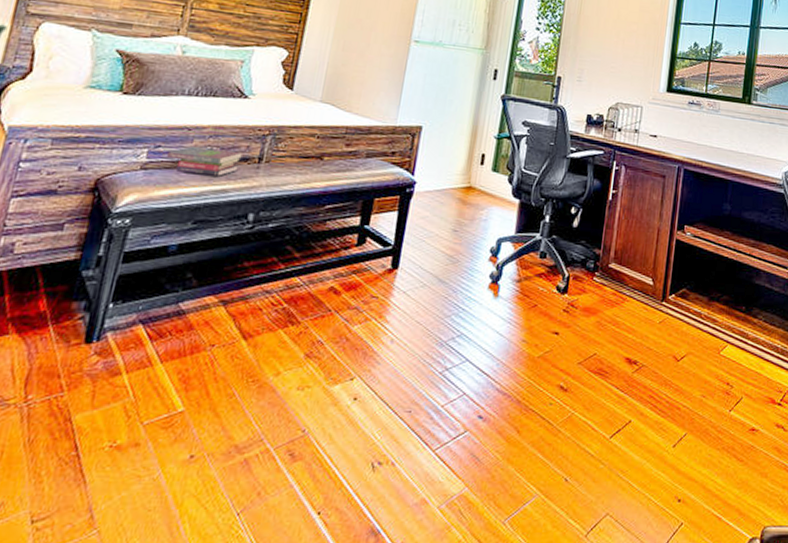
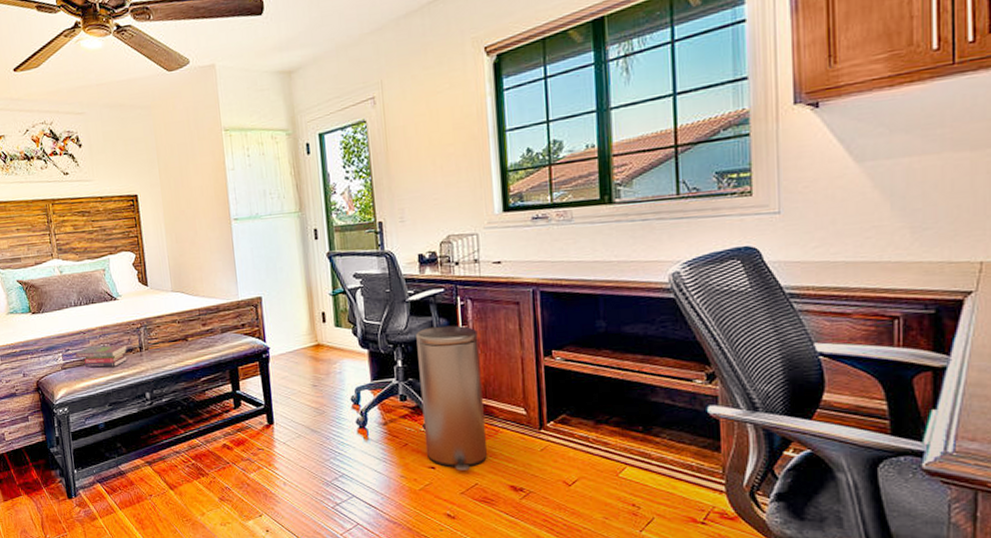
pedal bin: none [553,186,625,339] -> present [416,325,487,471]

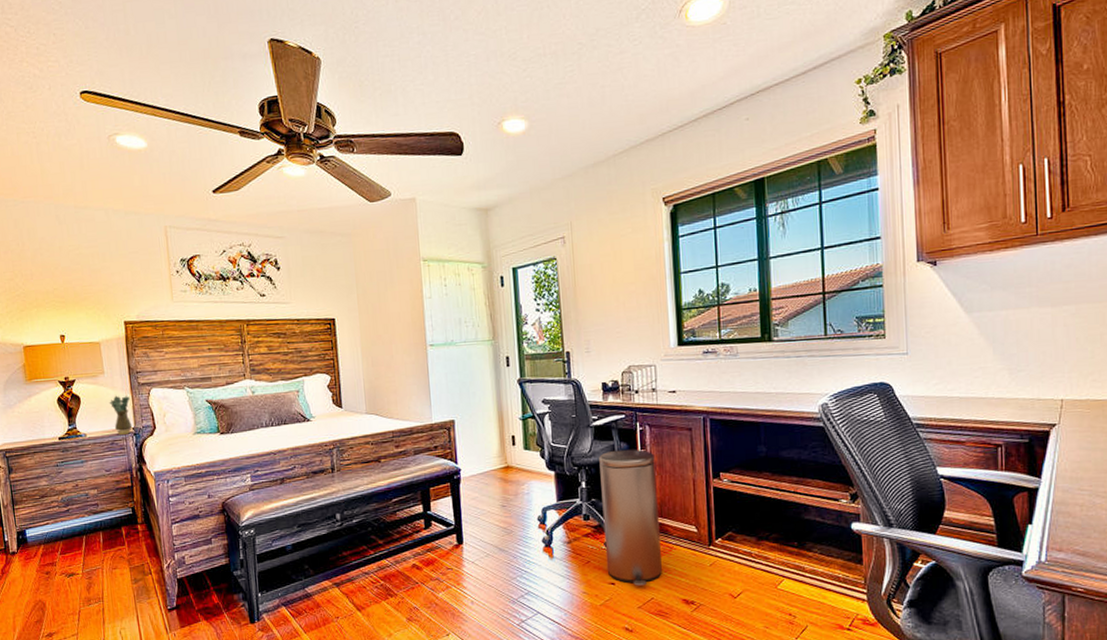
books: present [75,344,127,368] -> none [265,465,319,489]

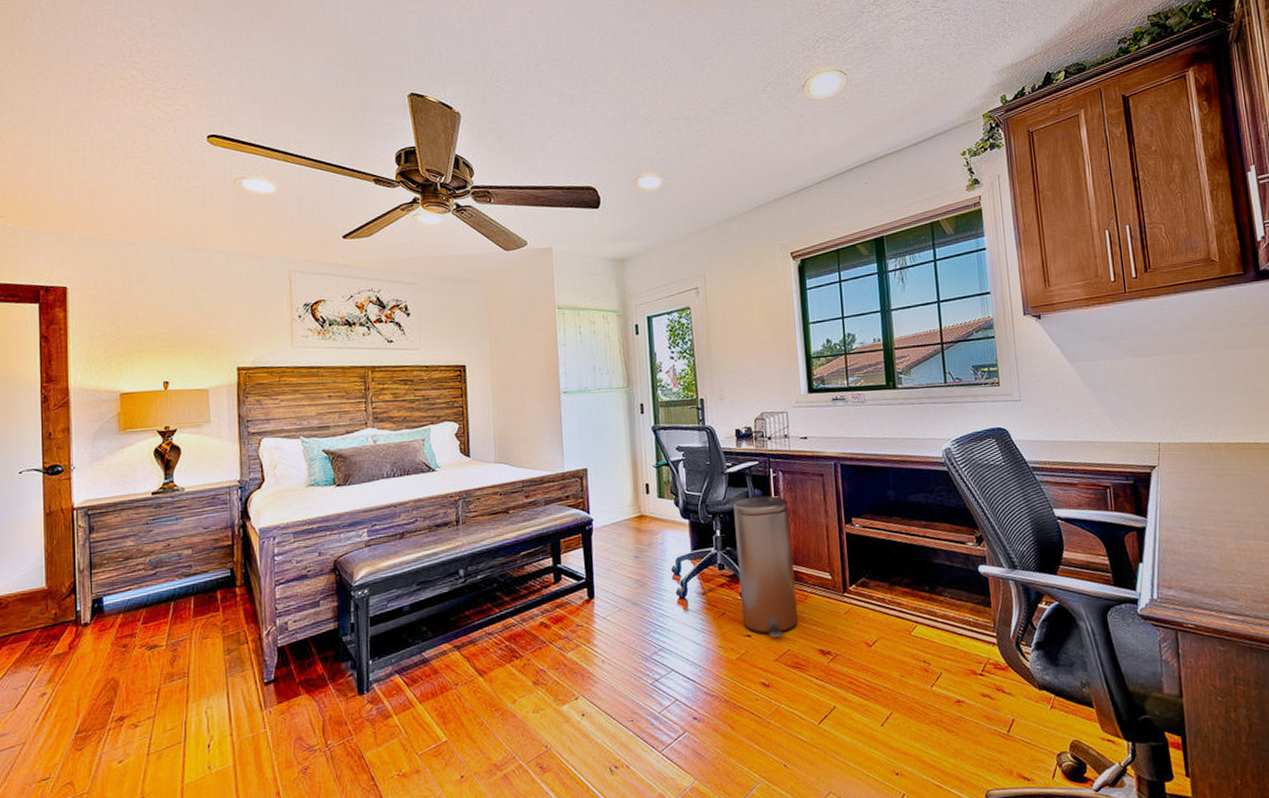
vase: present [109,395,132,435] -> none [213,445,238,488]

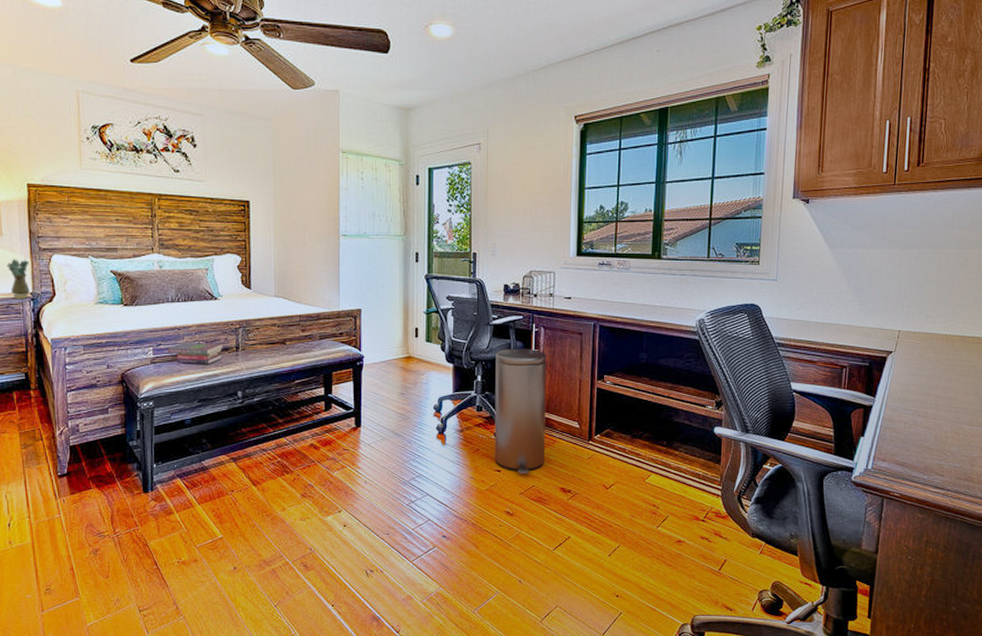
vase: none [213,445,238,488] -> present [6,259,30,299]
books: none [383,518,442,545] -> present [168,343,223,365]

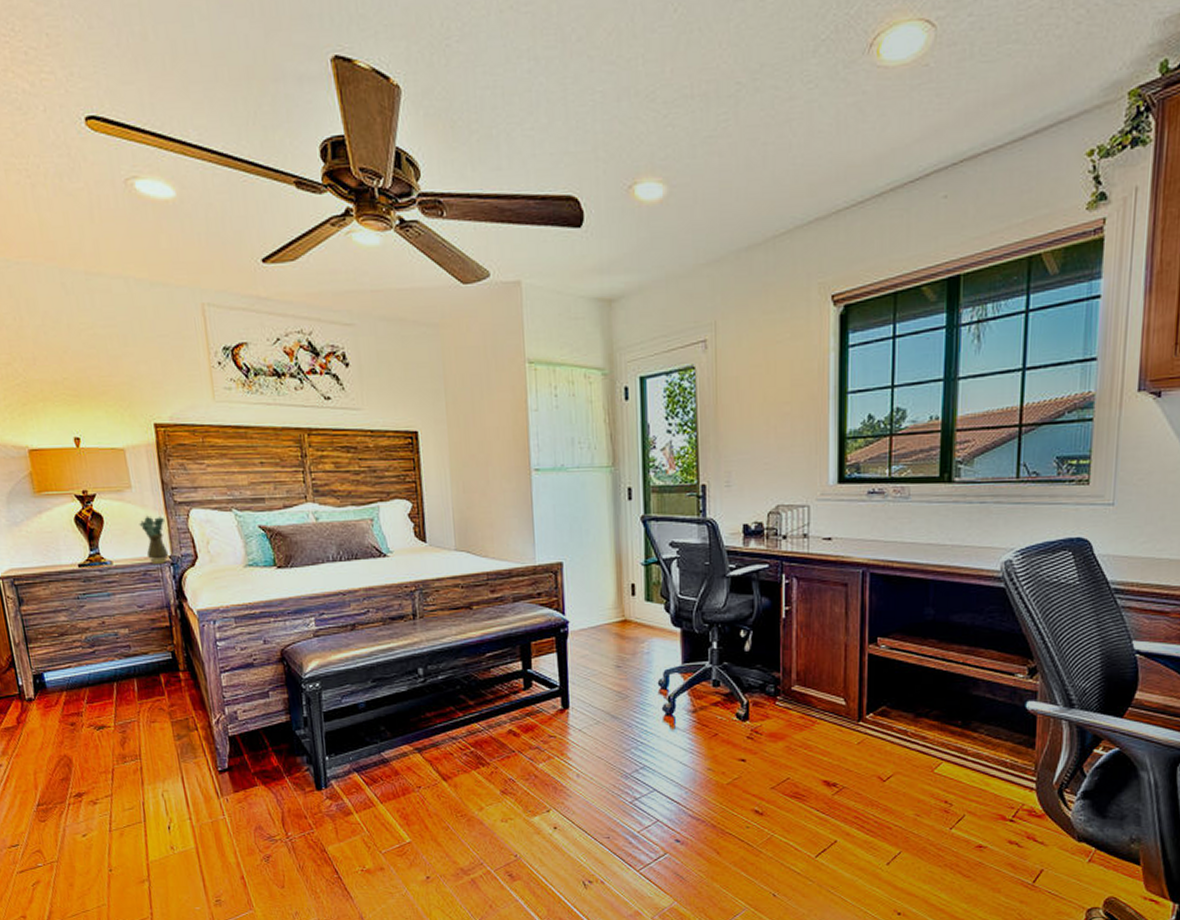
books: present [168,343,223,365] -> none [332,610,397,638]
pedal bin: present [494,348,547,474] -> none [735,605,801,764]

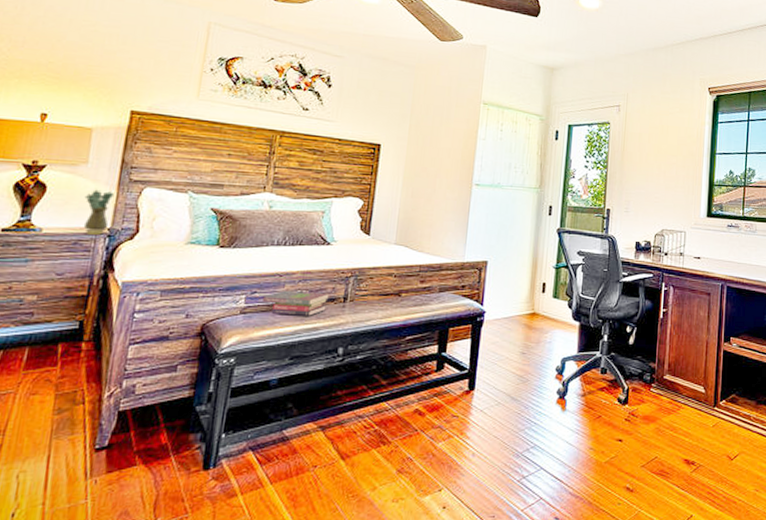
books: none [332,610,397,638] -> present [263,291,329,317]

